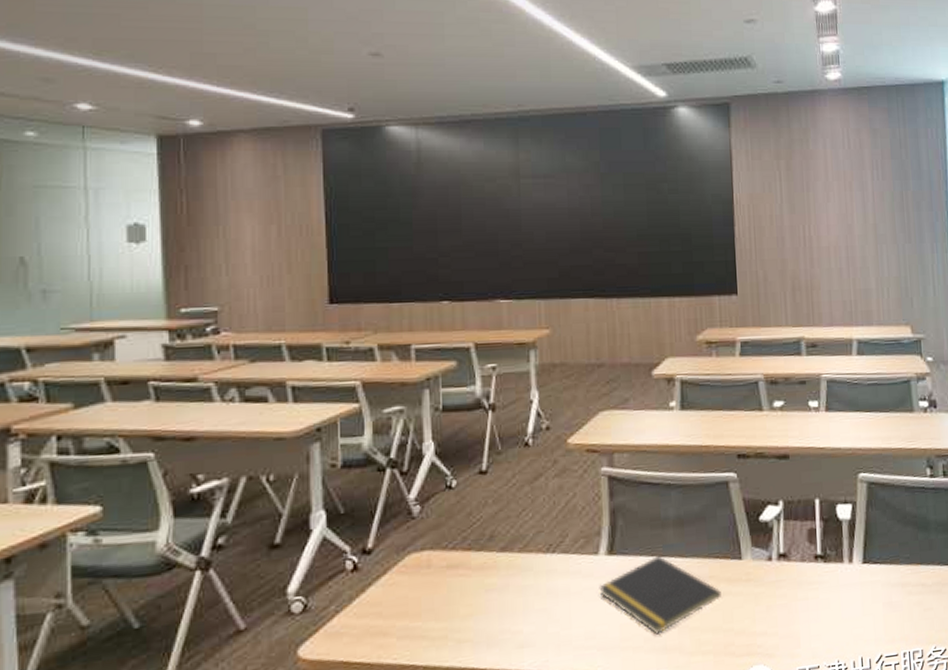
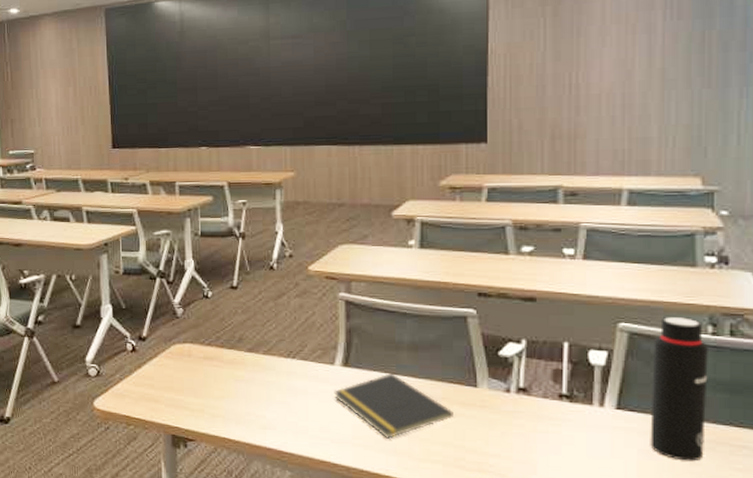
water bottle: none [887,462,934,608] -> present [650,317,708,461]

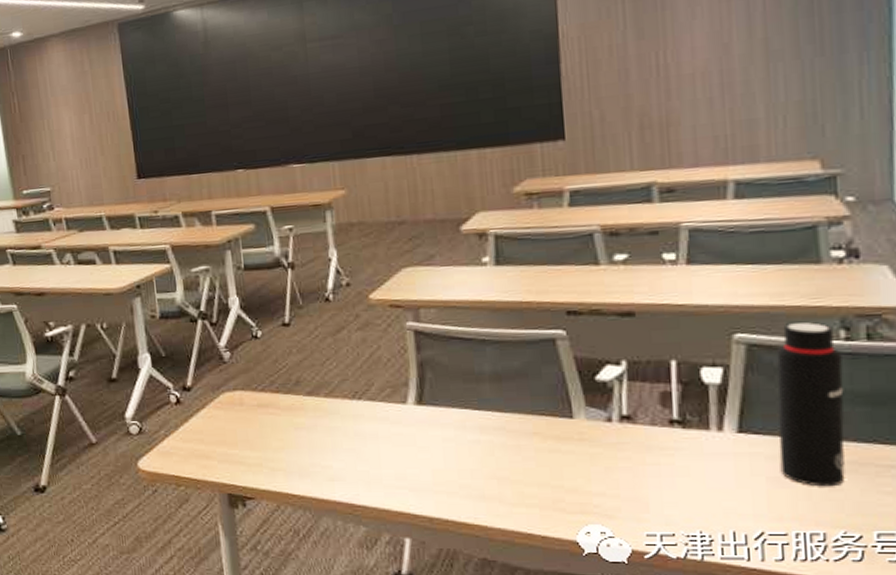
notepad: present [334,372,453,439] -> none [408,408,548,483]

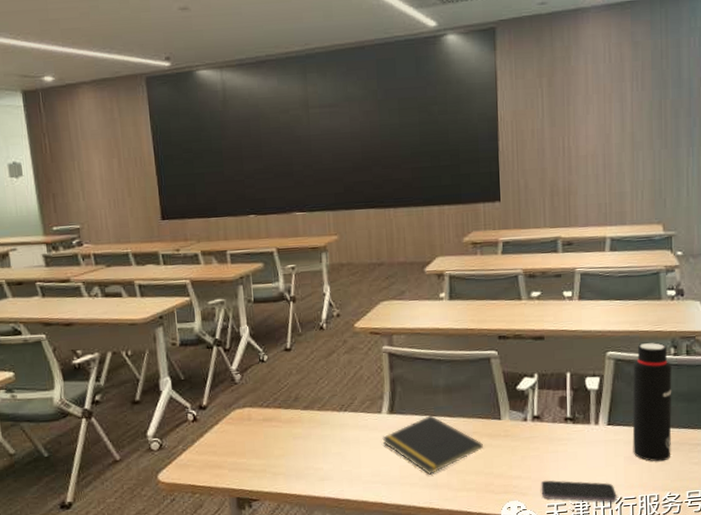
notepad: none [408,408,548,483] -> present [382,414,483,475]
smartphone: none [635,501,758,537] -> present [541,480,618,502]

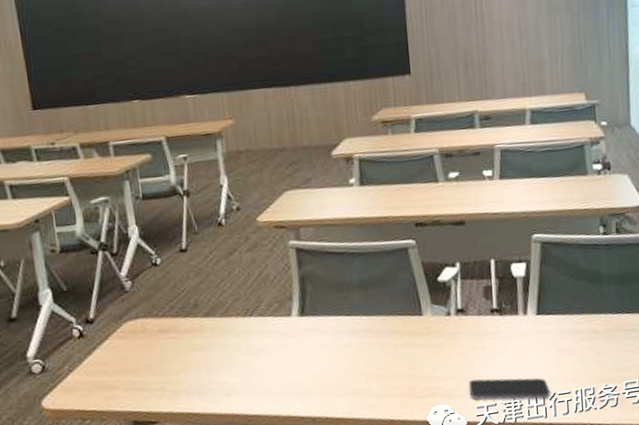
notepad: present [382,414,483,475] -> none [293,314,404,381]
water bottle: present [632,343,672,462] -> none [560,222,605,352]

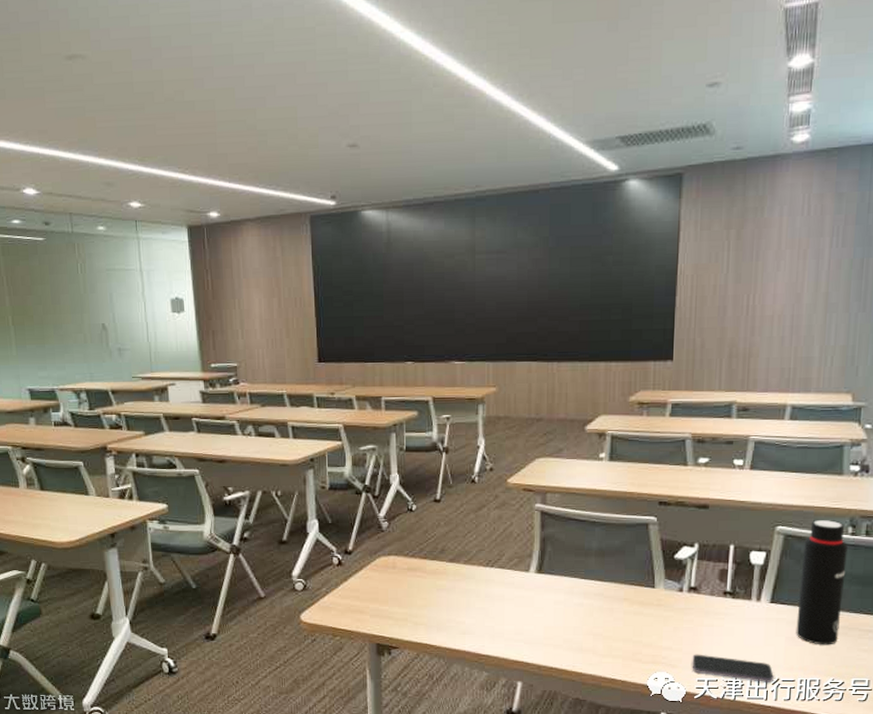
water bottle: none [560,222,605,352] -> present [796,520,848,645]

